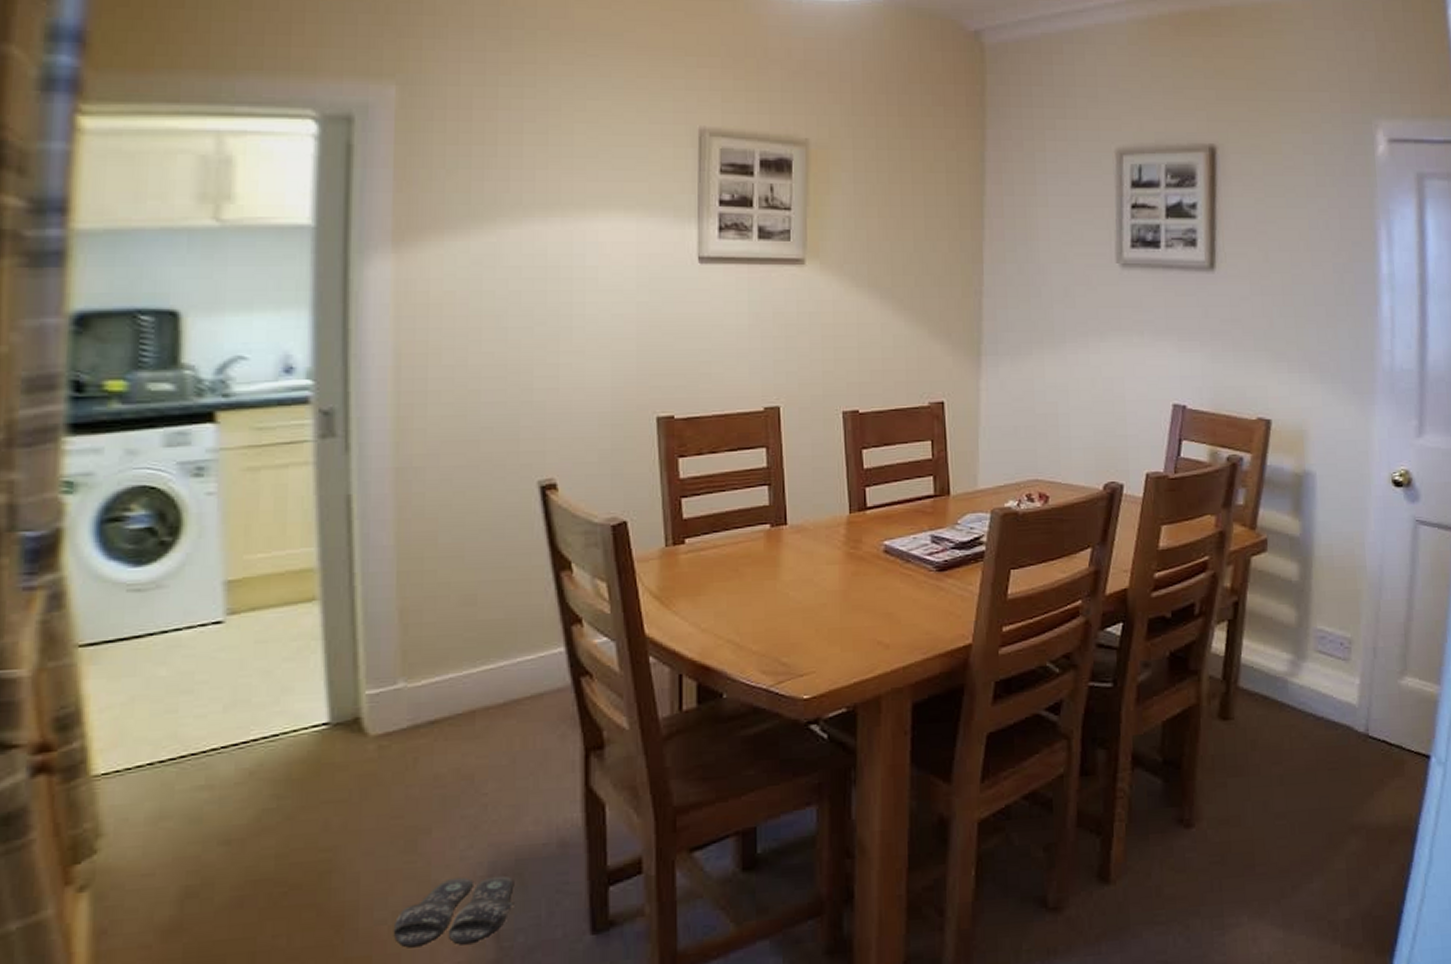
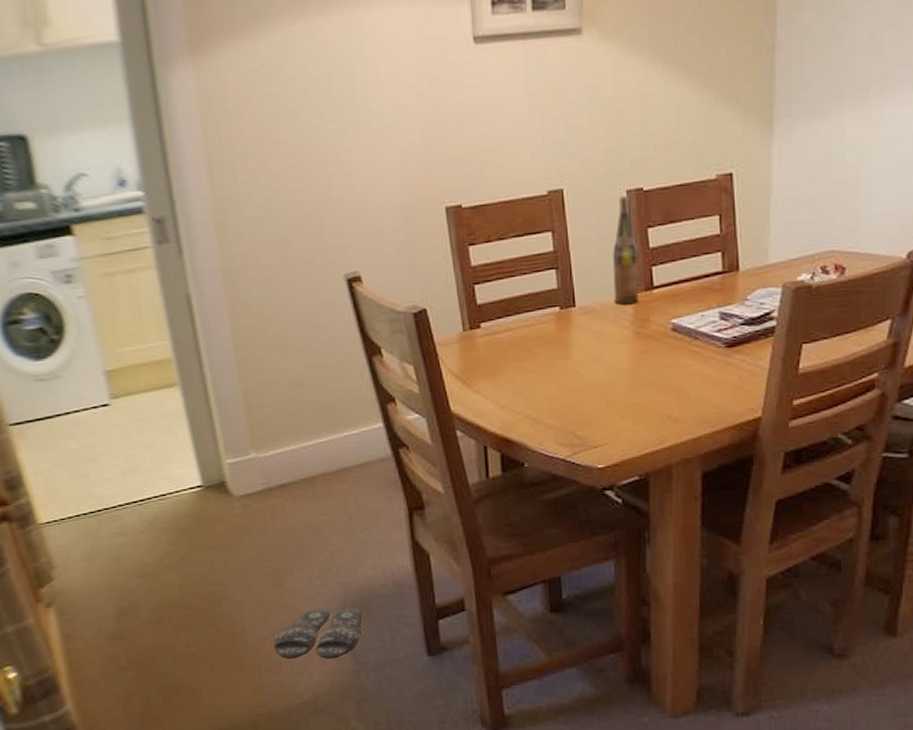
wine bottle: none [826,416,852,525] -> present [613,195,639,305]

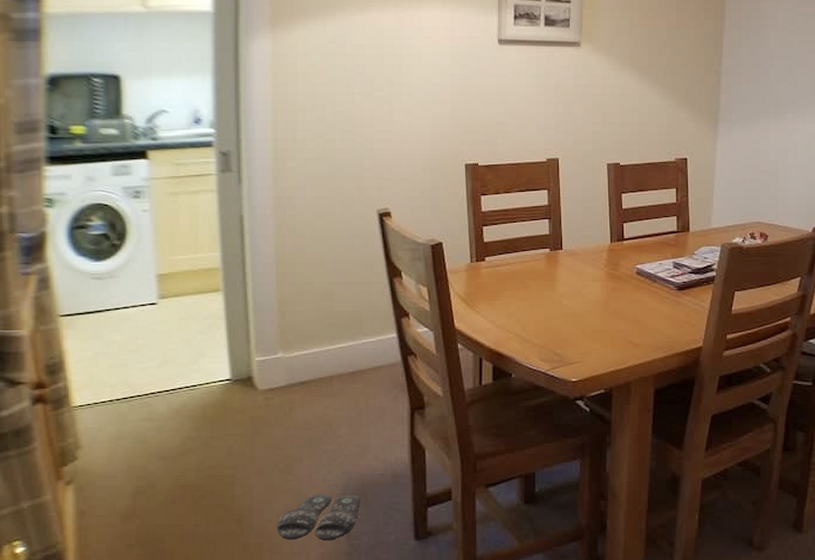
wine bottle: present [613,195,639,305] -> none [593,168,613,251]

